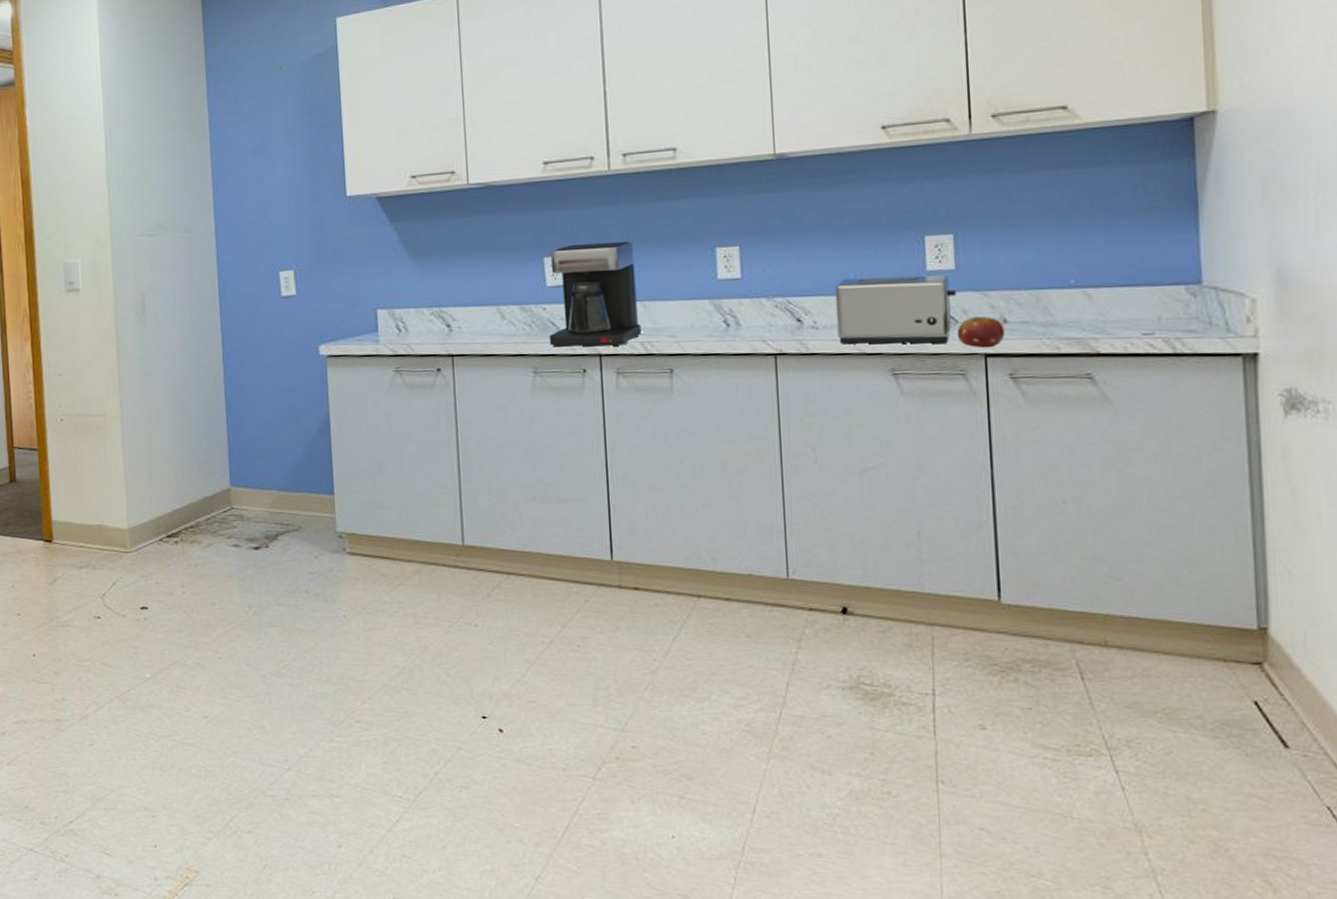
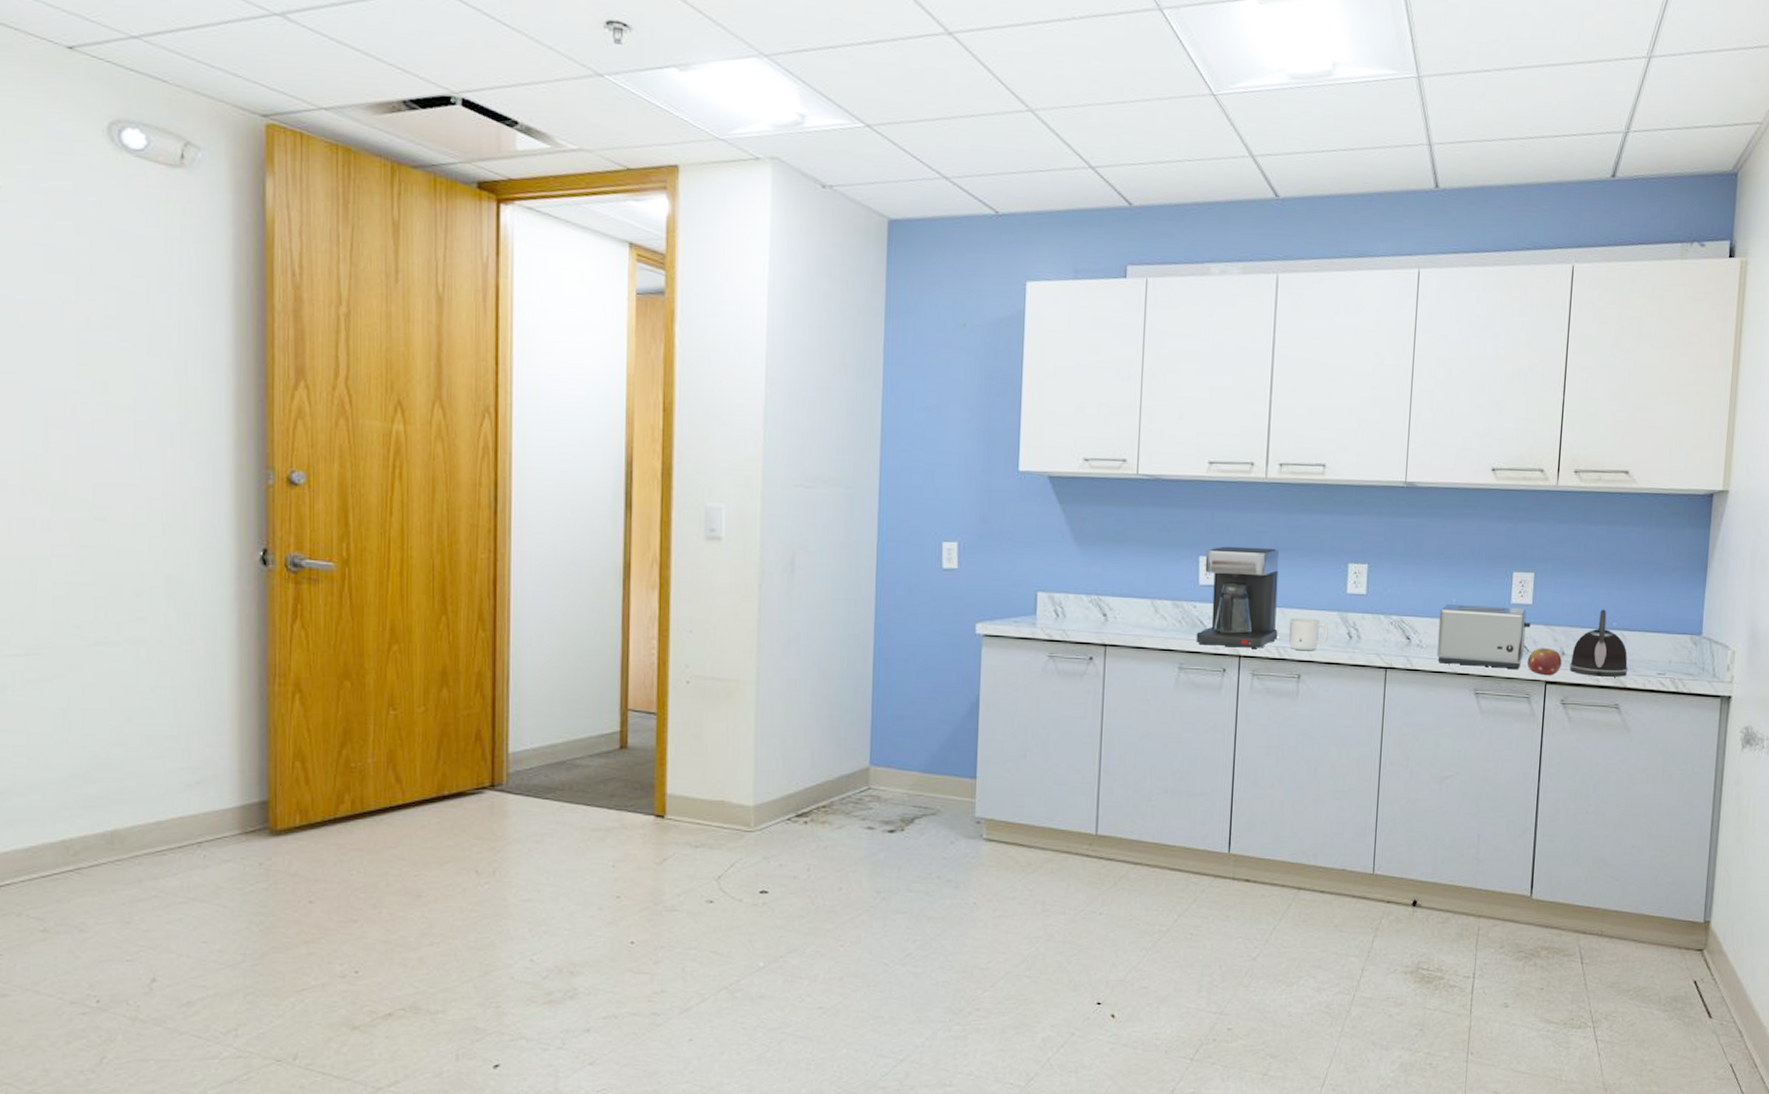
mug: none [653,309,702,345] -> present [1289,618,1329,651]
kettle: none [1014,266,1100,345] -> present [1569,609,1628,678]

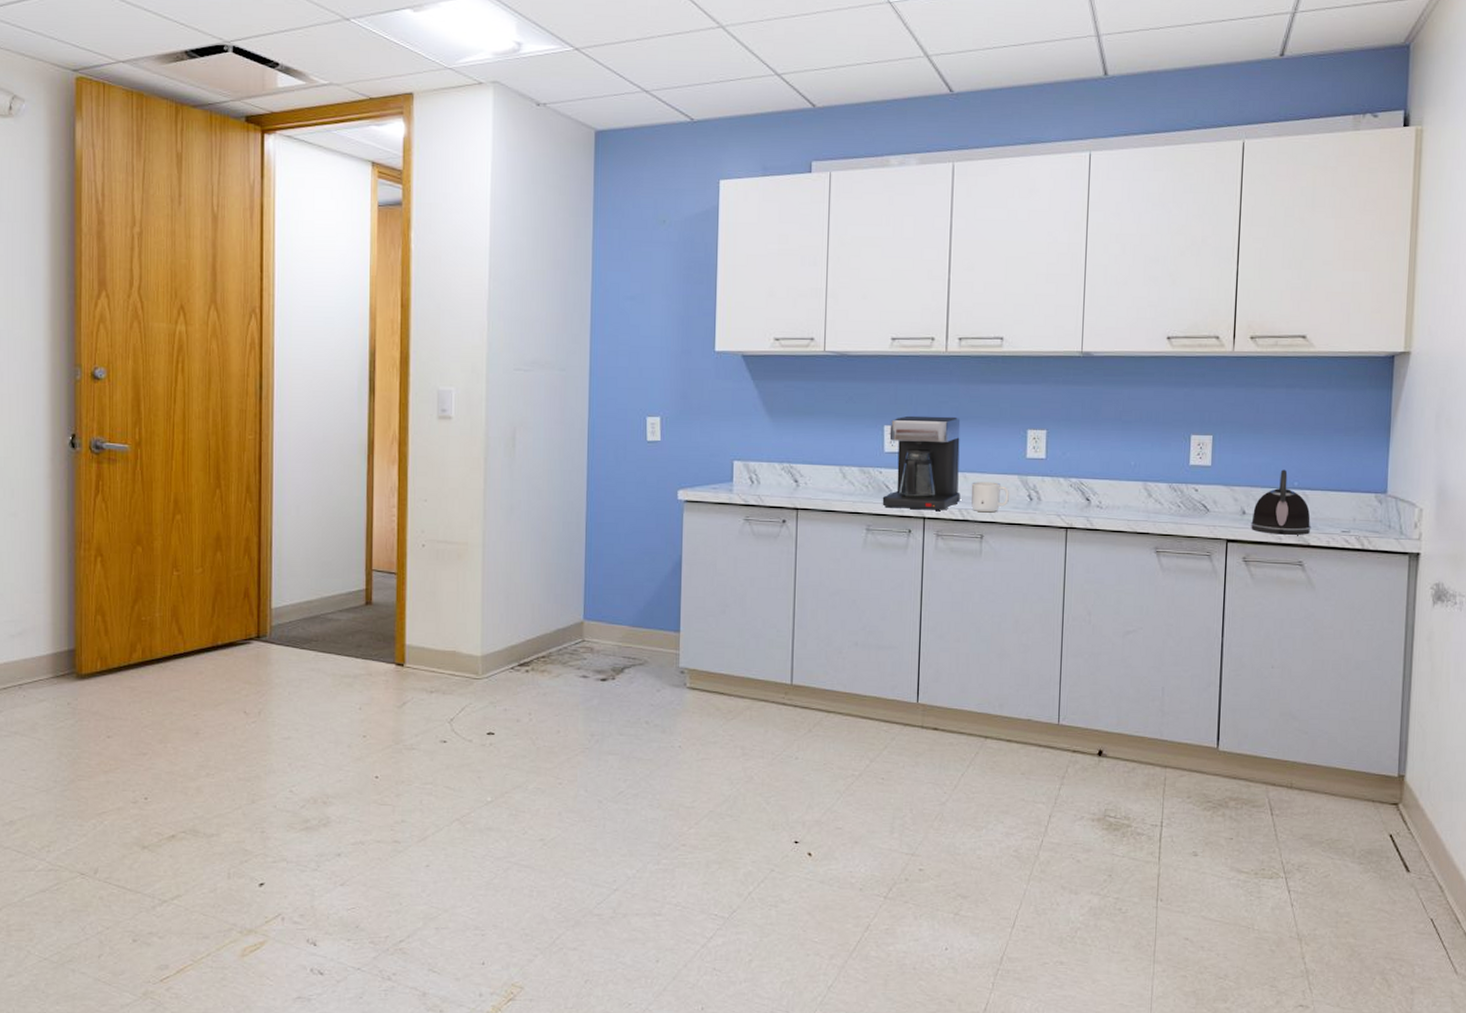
toaster: present [1436,603,1531,669] -> none [1116,466,1210,528]
fruit: present [1527,648,1562,676] -> none [1207,508,1243,535]

